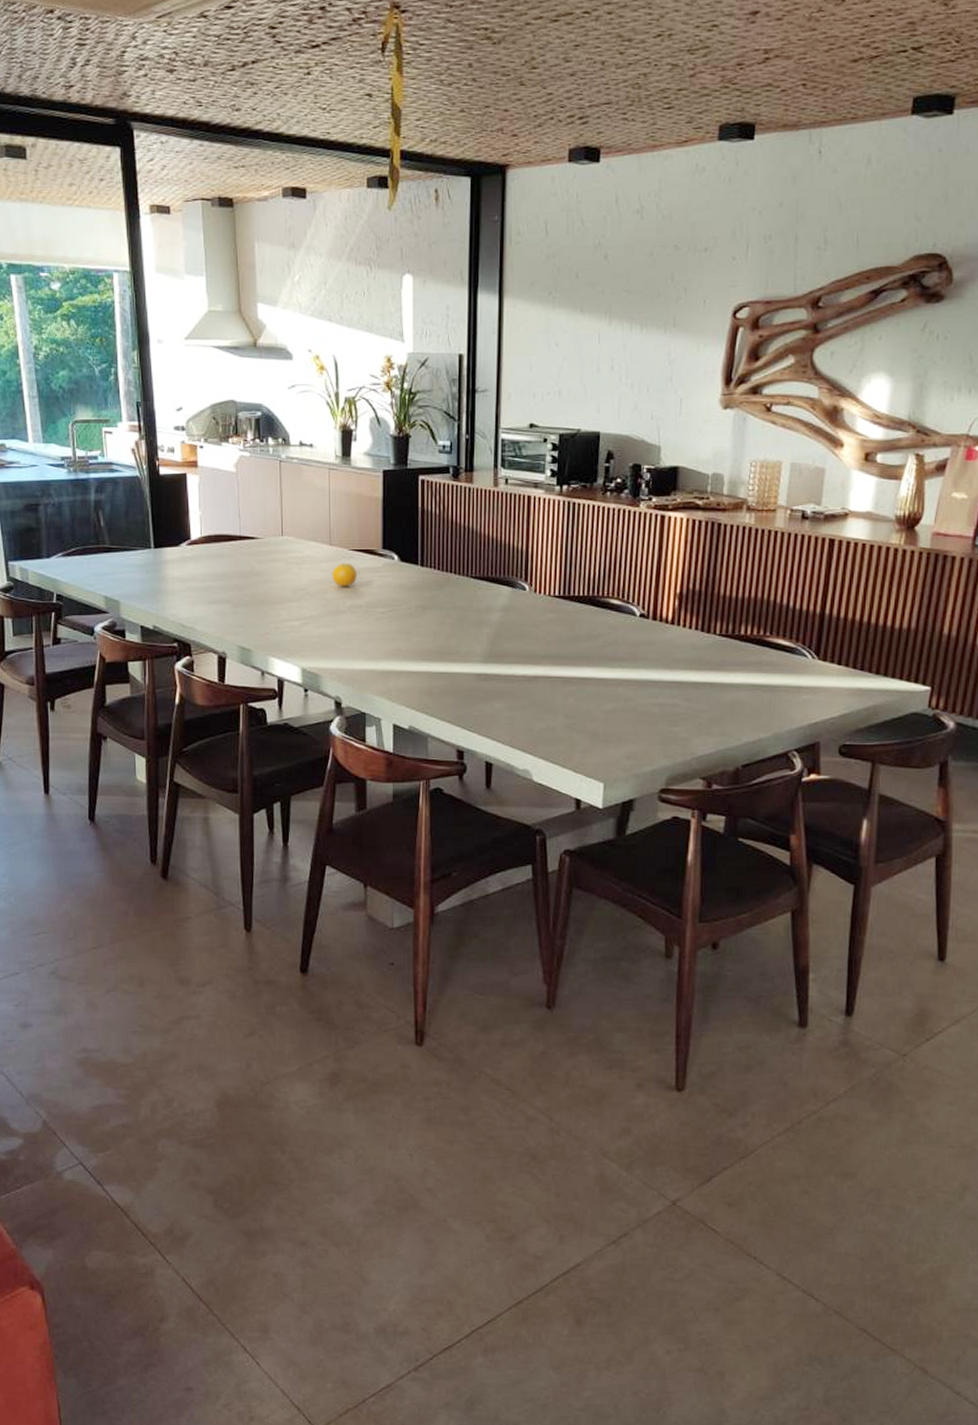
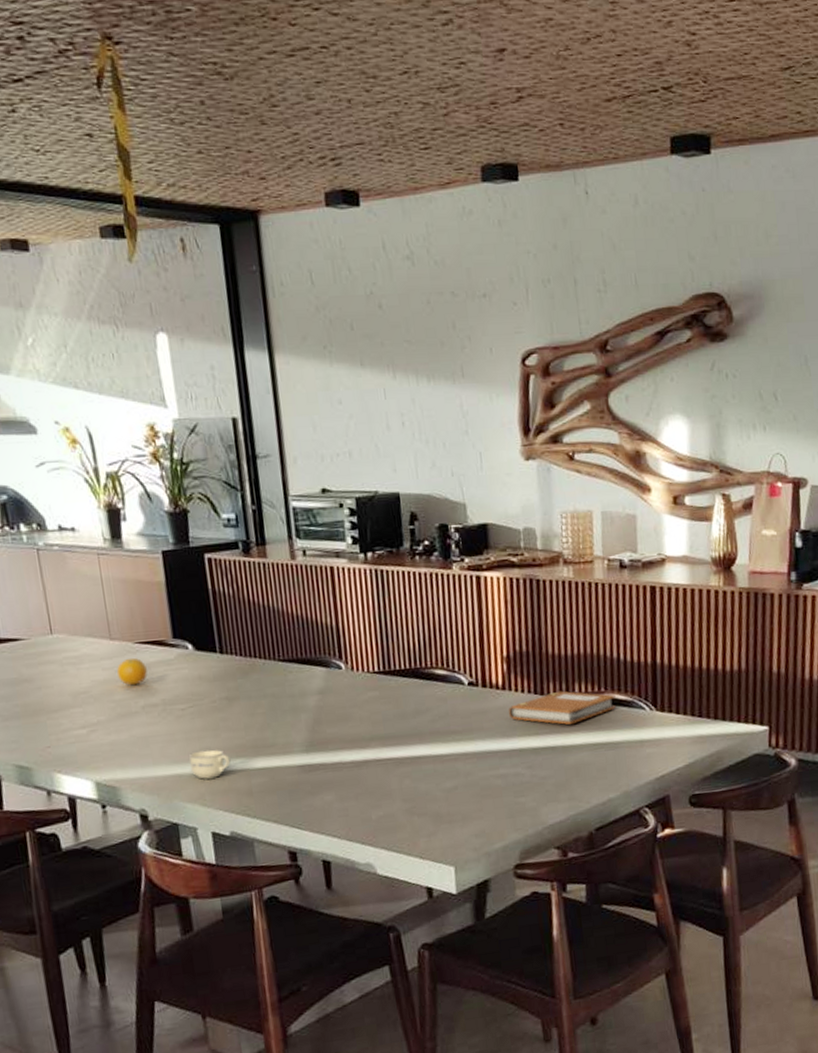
cup: none [383,651,418,676] -> present [189,749,231,779]
notebook: none [673,631,780,663] -> present [508,691,616,725]

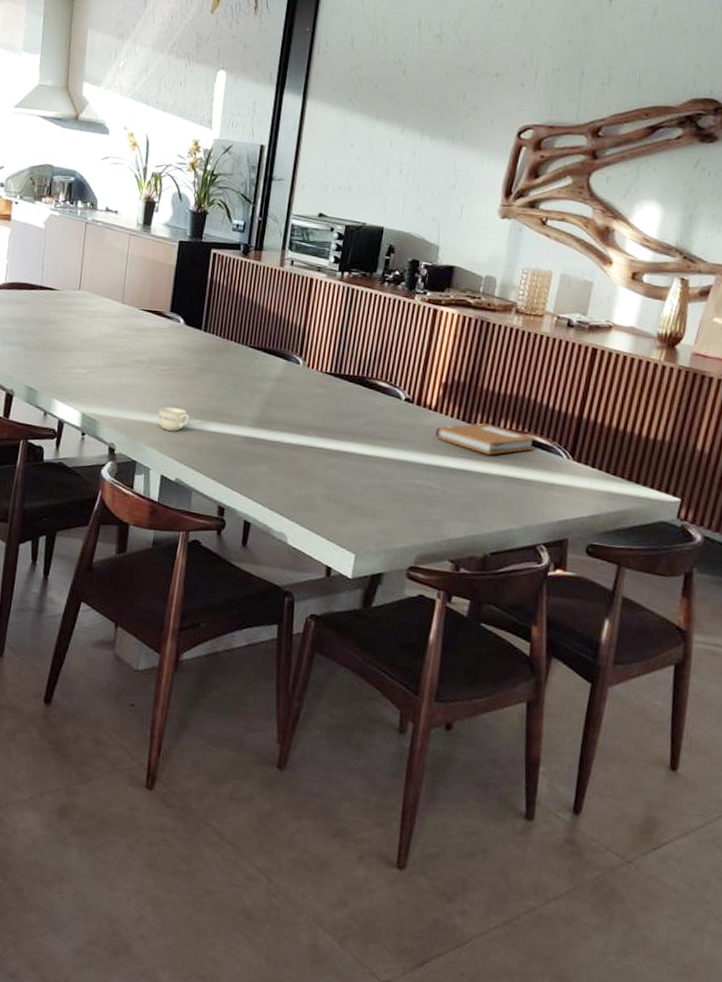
fruit: present [117,657,147,686] -> none [120,320,144,343]

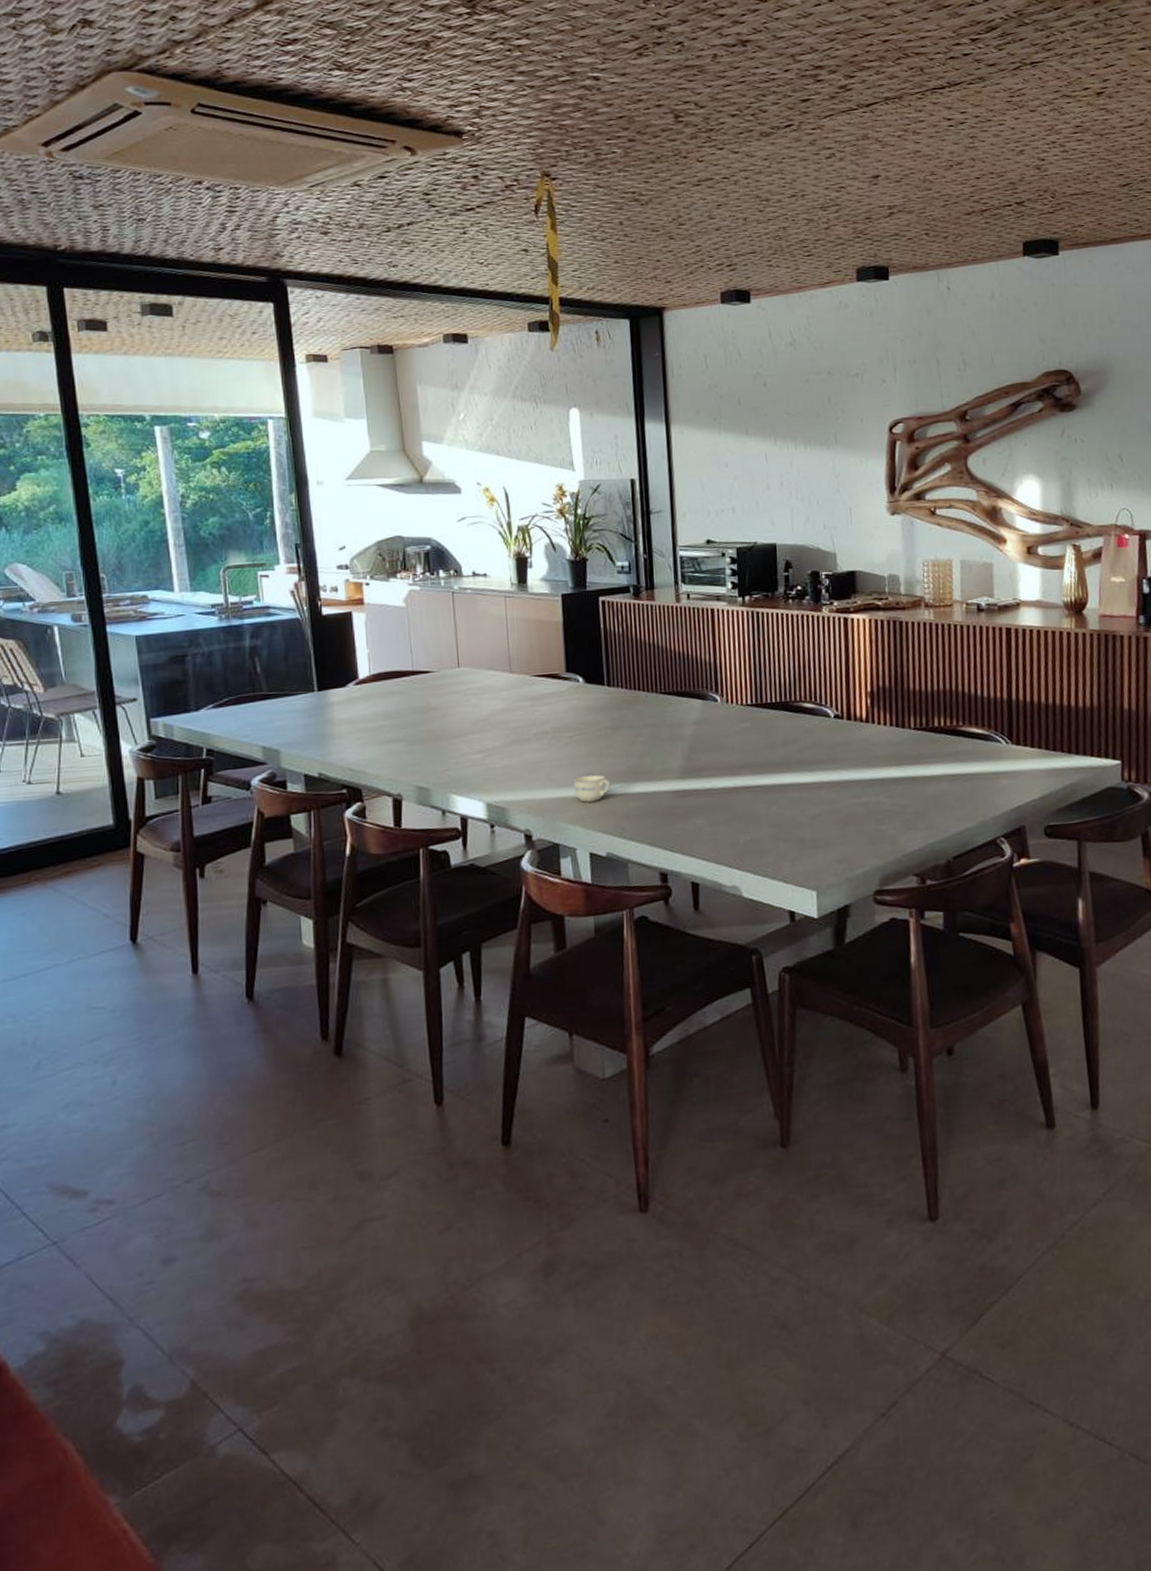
notebook: present [434,422,537,455] -> none [871,724,973,756]

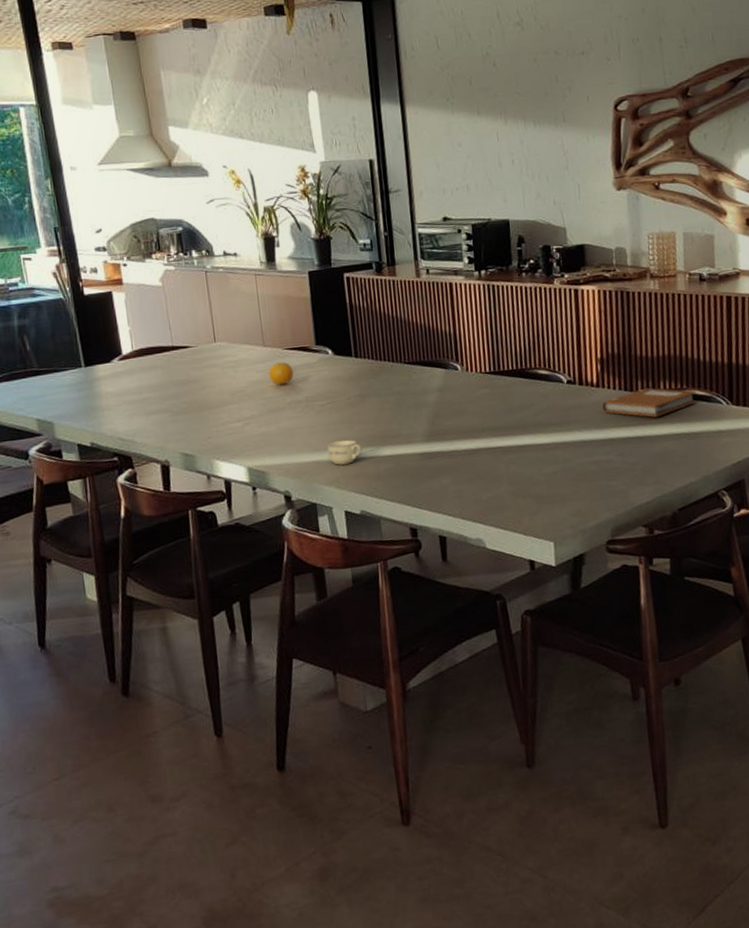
fruit: none [514,689,541,715] -> present [268,361,294,386]
notebook: none [871,724,973,756] -> present [601,388,696,417]

